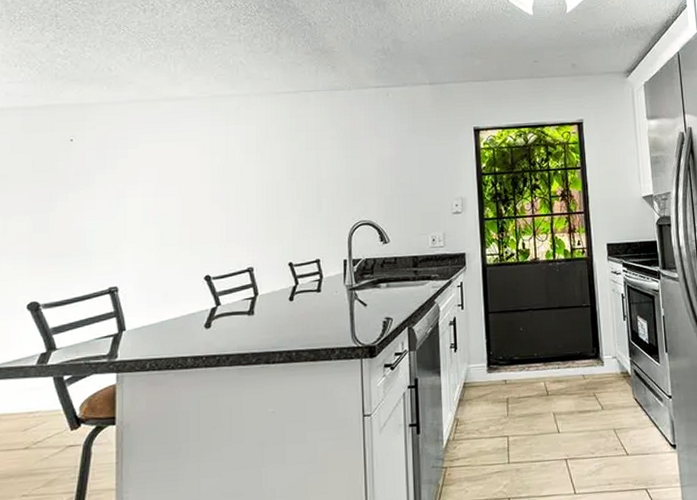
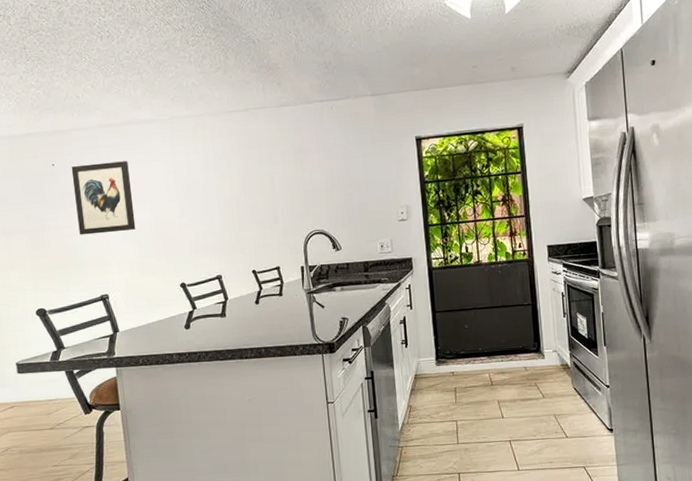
wall art: none [92,139,160,219] -> present [71,161,136,235]

